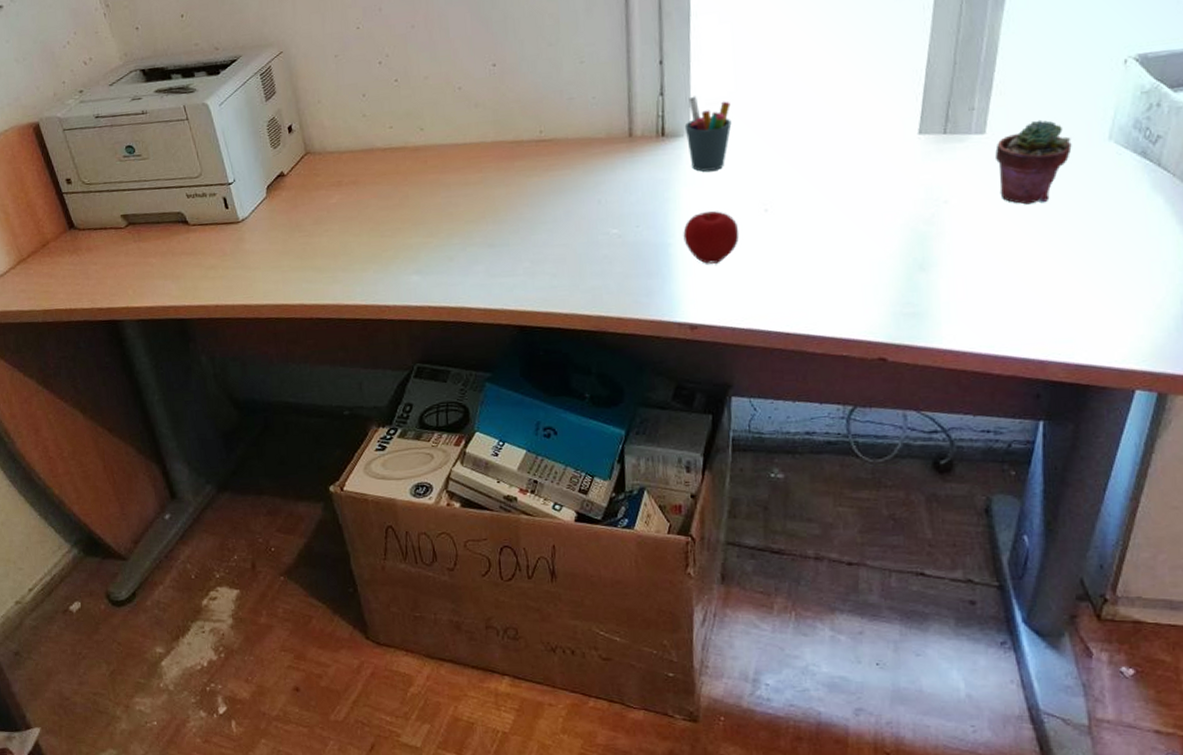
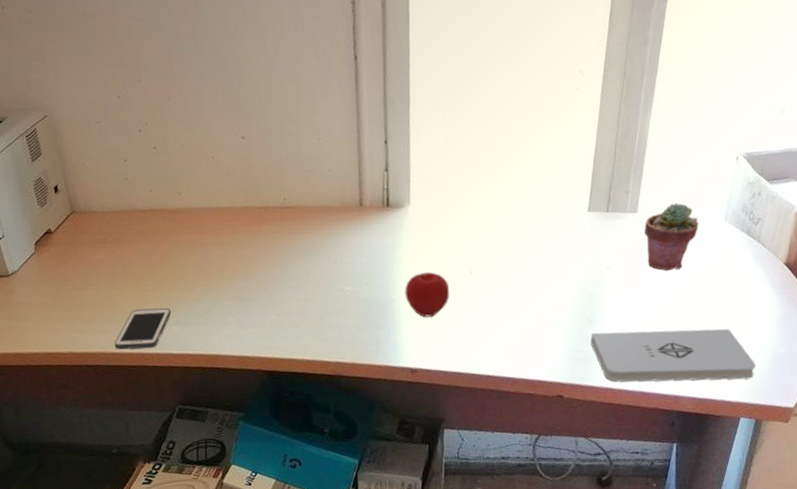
cell phone: none [348,255,410,302] -> present [114,307,171,350]
pen holder: present [684,96,732,172] -> none [405,172,444,238]
notepad: none [922,276,1157,343] -> present [590,328,756,382]

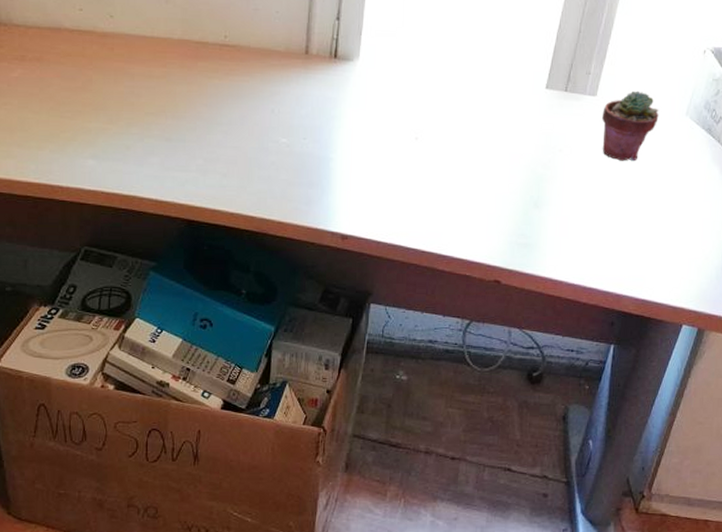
cell phone: present [114,307,171,350] -> none [21,137,88,181]
apple: present [405,272,450,318] -> none [344,133,392,181]
notepad: present [590,328,756,382] -> none [534,217,704,285]

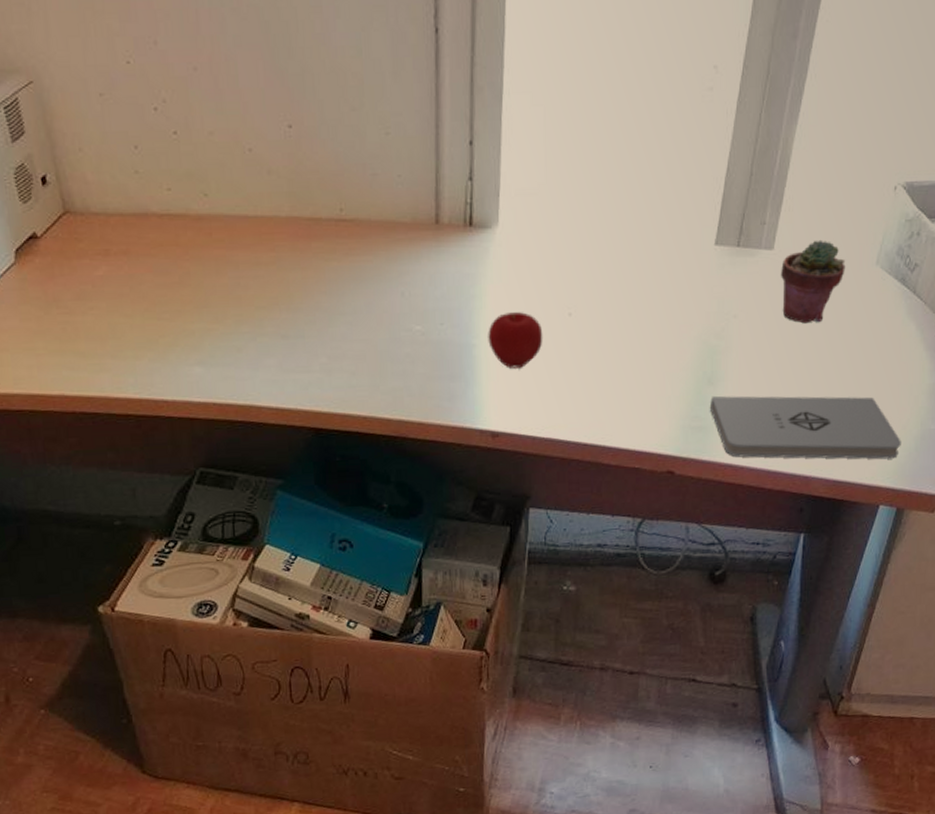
apple: none [344,133,392,181] -> present [488,312,543,369]
notepad: none [534,217,704,285] -> present [709,395,901,460]

